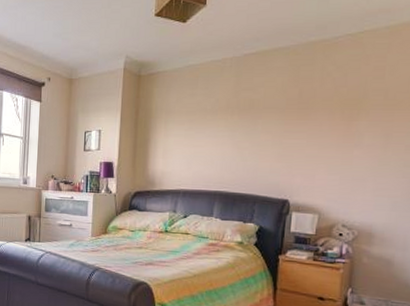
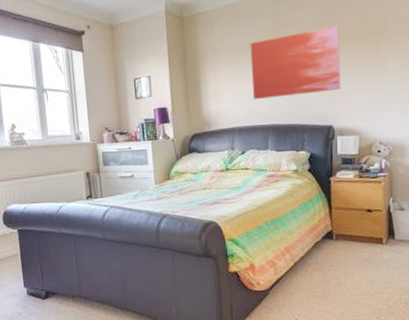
wall art: none [202,95,308,164] -> present [250,26,341,100]

